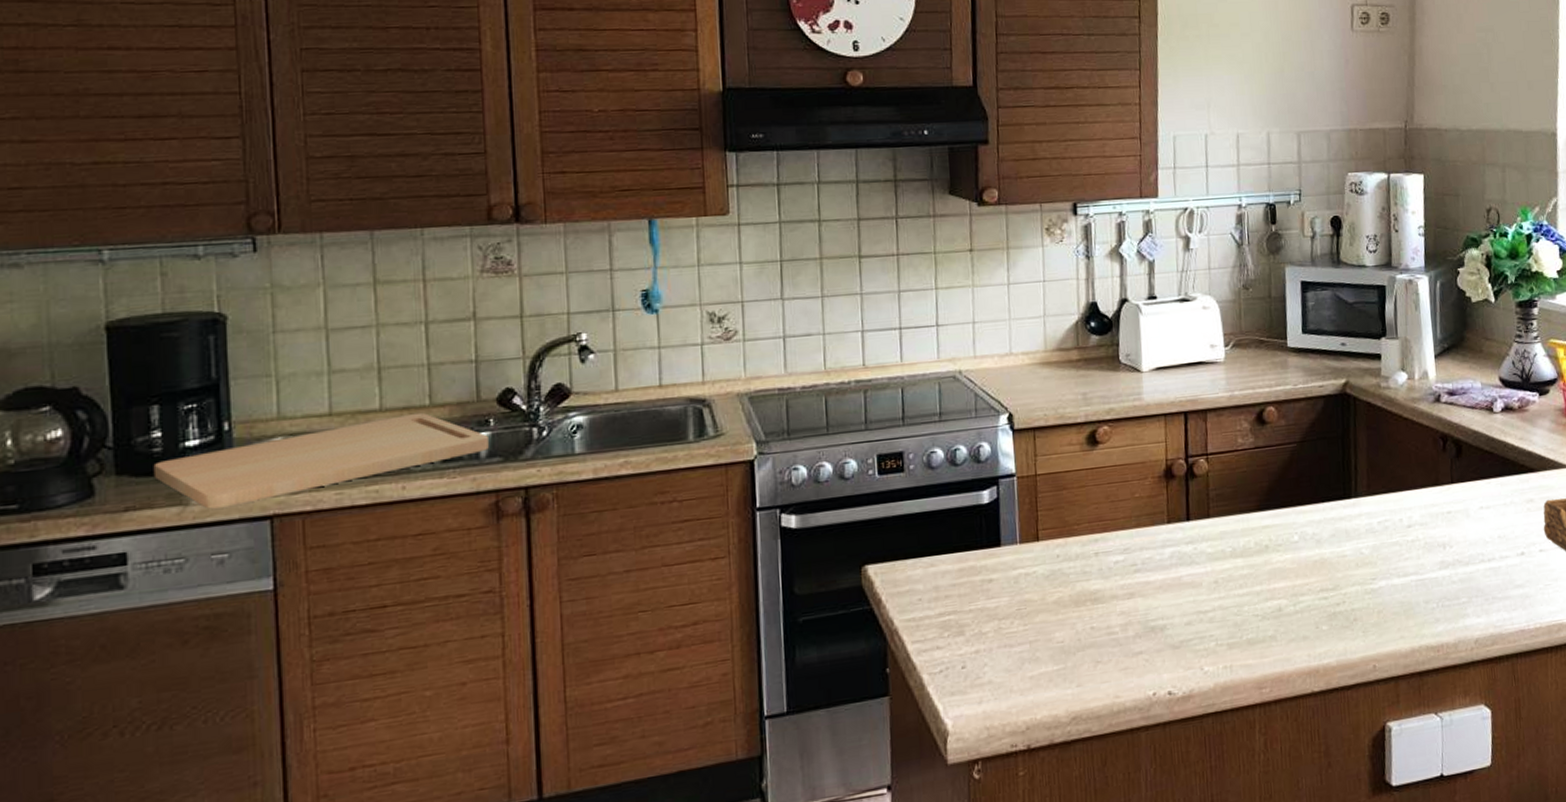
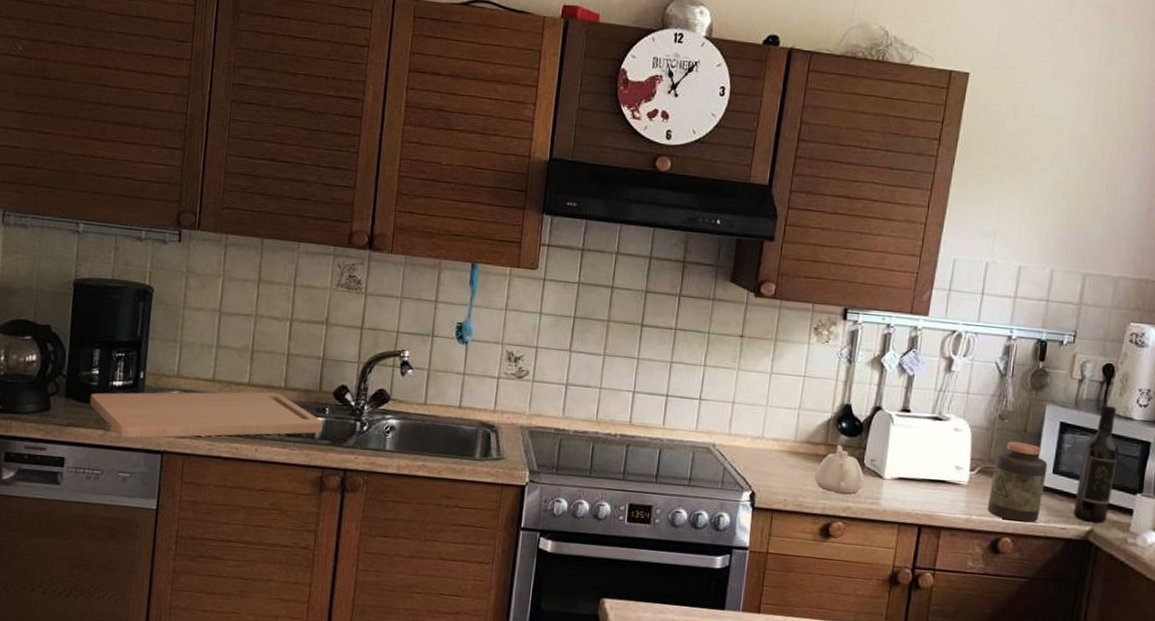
teapot: none [1071,346,1124,396] -> present [814,445,865,494]
jar: none [1246,307,1297,390] -> present [987,441,1048,523]
wine bottle: none [1326,256,1360,375] -> present [1072,404,1119,523]

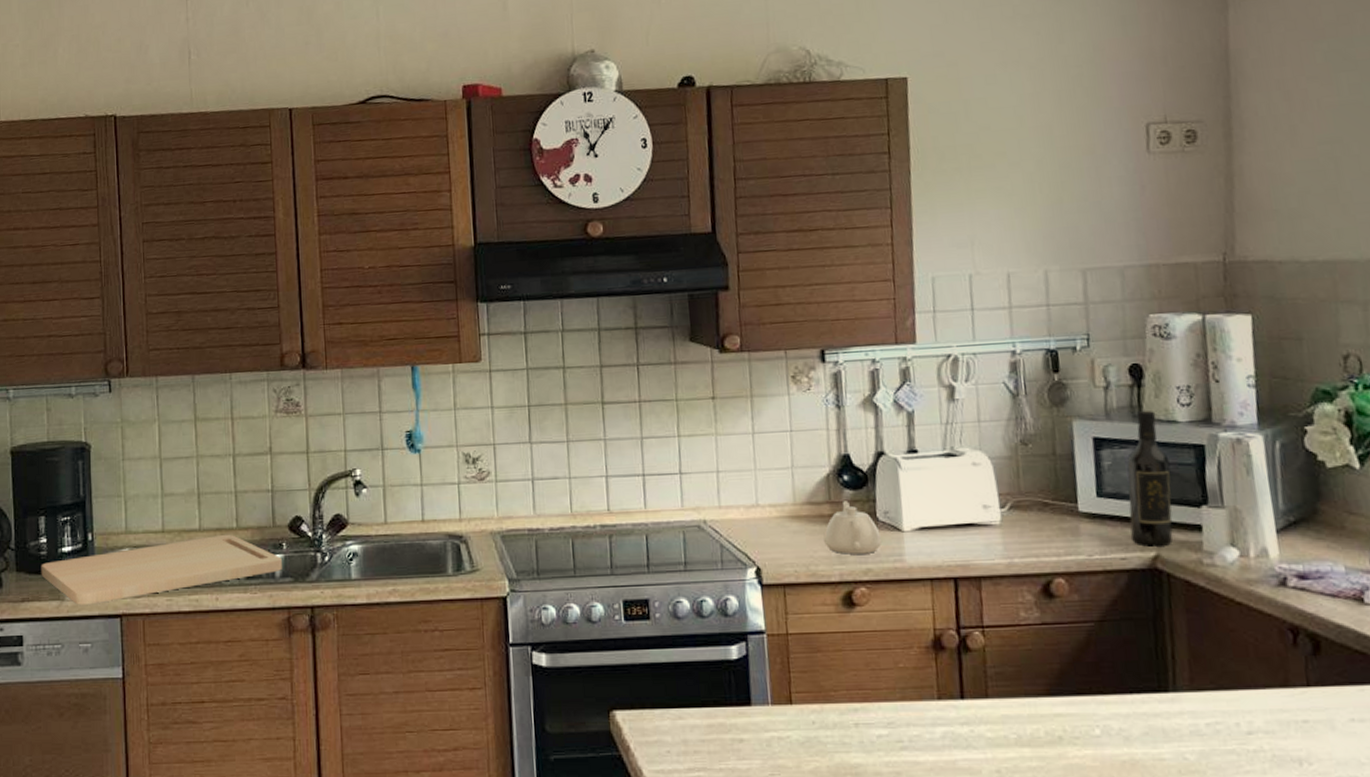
jar: present [987,441,1048,523] -> none [1026,466,1092,559]

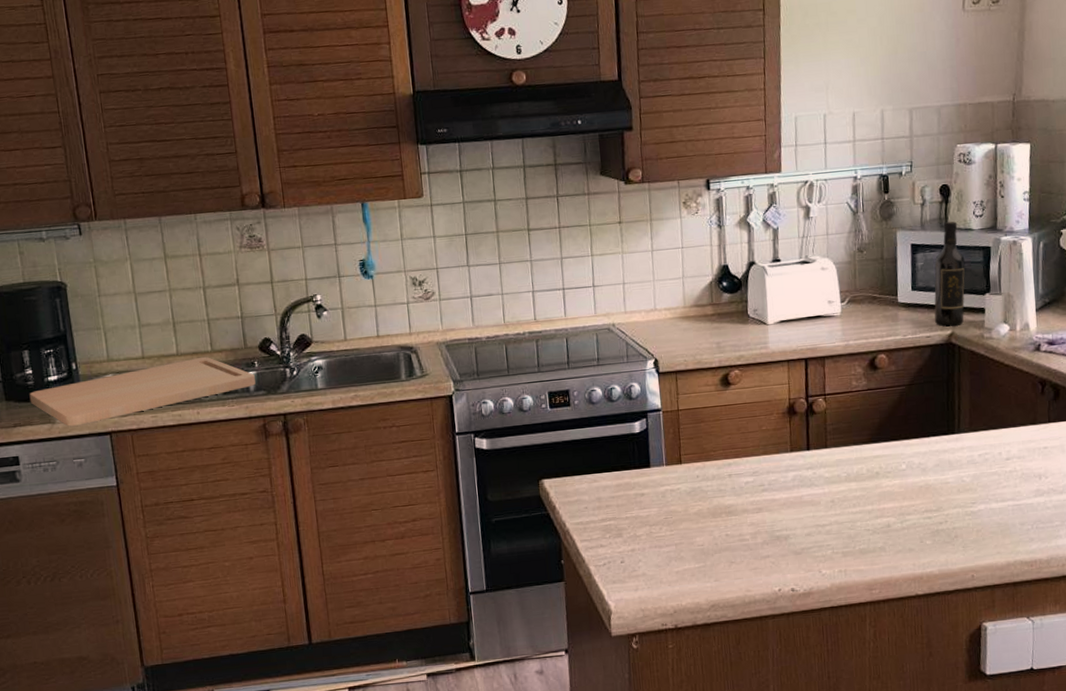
teapot: present [823,501,883,555] -> none [707,302,752,345]

